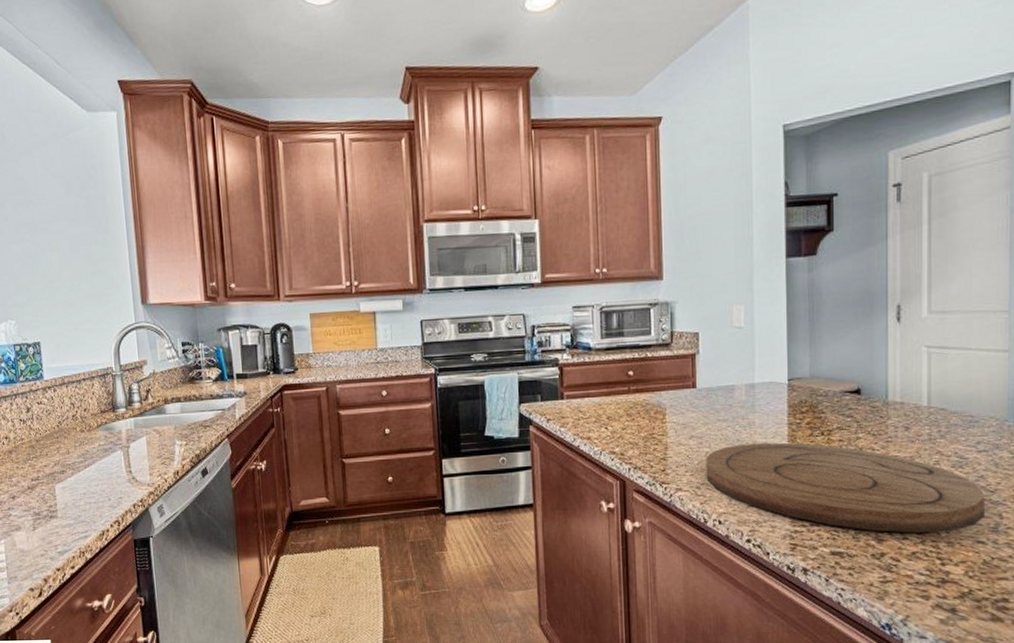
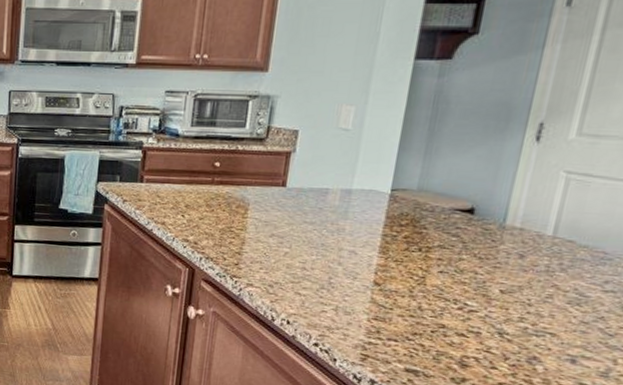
cutting board: present [705,442,985,533] -> none [281,249,601,369]

